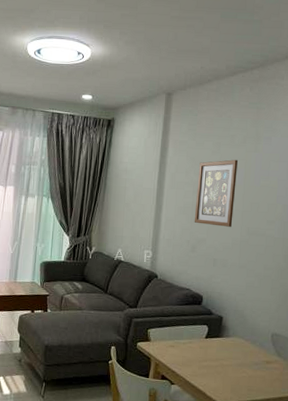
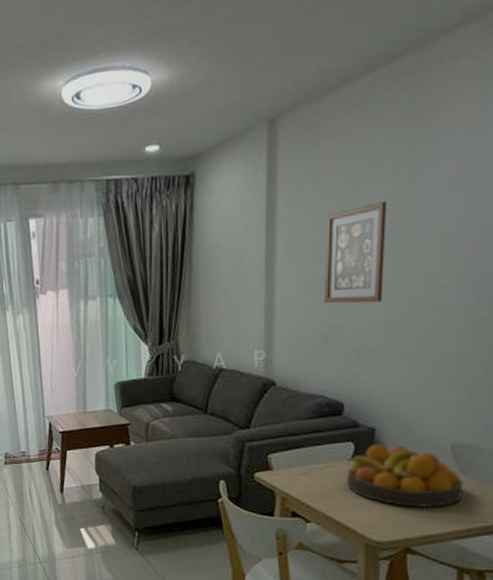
fruit bowl: none [201,328,279,380] -> present [346,444,464,507]

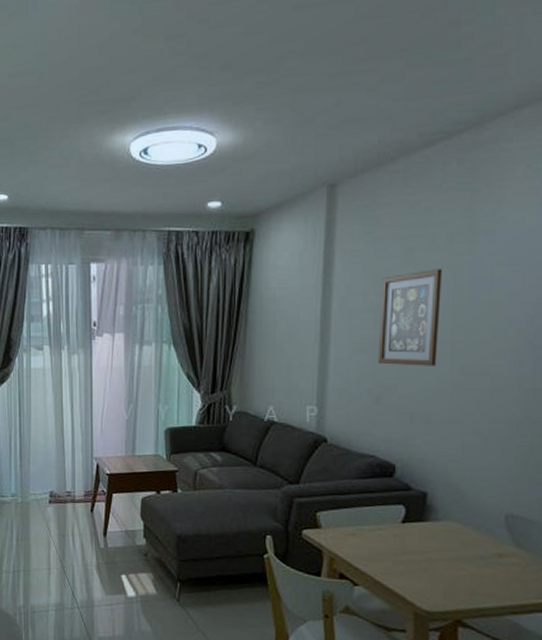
fruit bowl: present [346,444,464,507] -> none [396,509,518,580]

